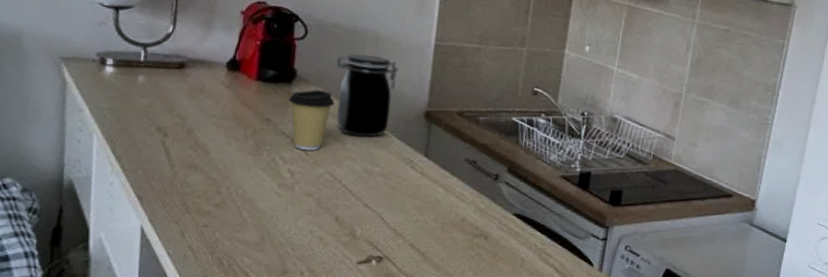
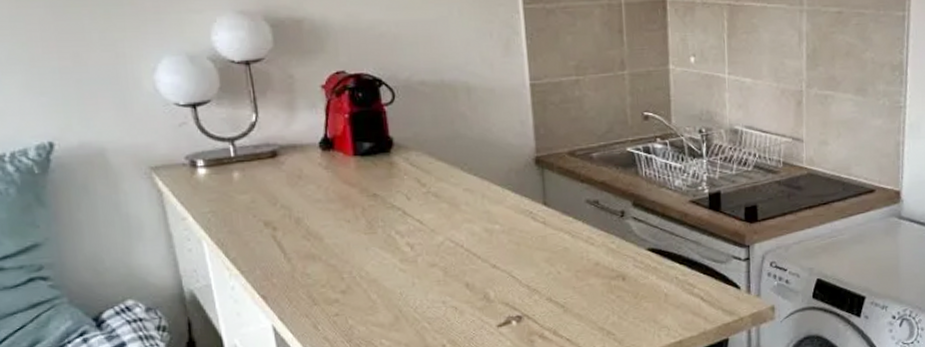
coffee cup: present [288,90,335,151] -> none [391,154,439,220]
jar: present [337,54,398,137] -> none [432,108,500,197]

